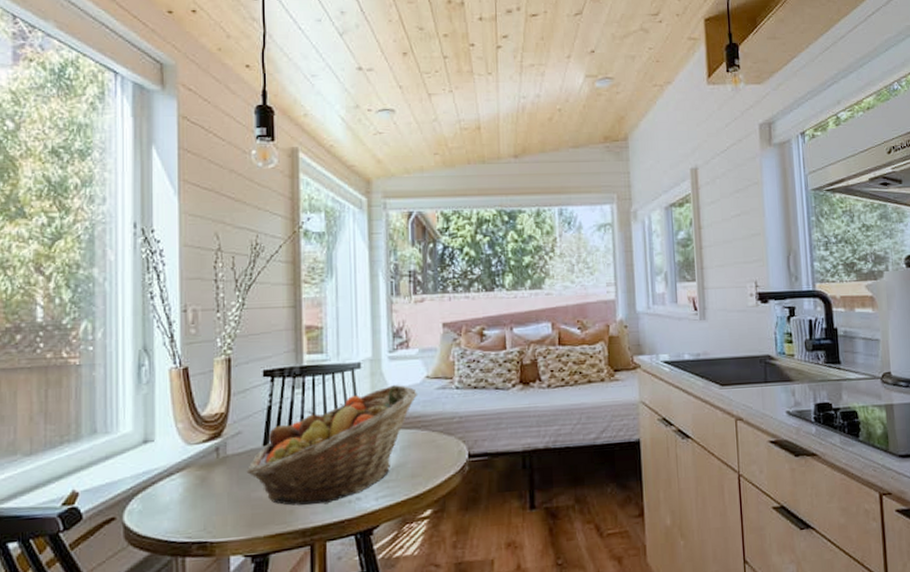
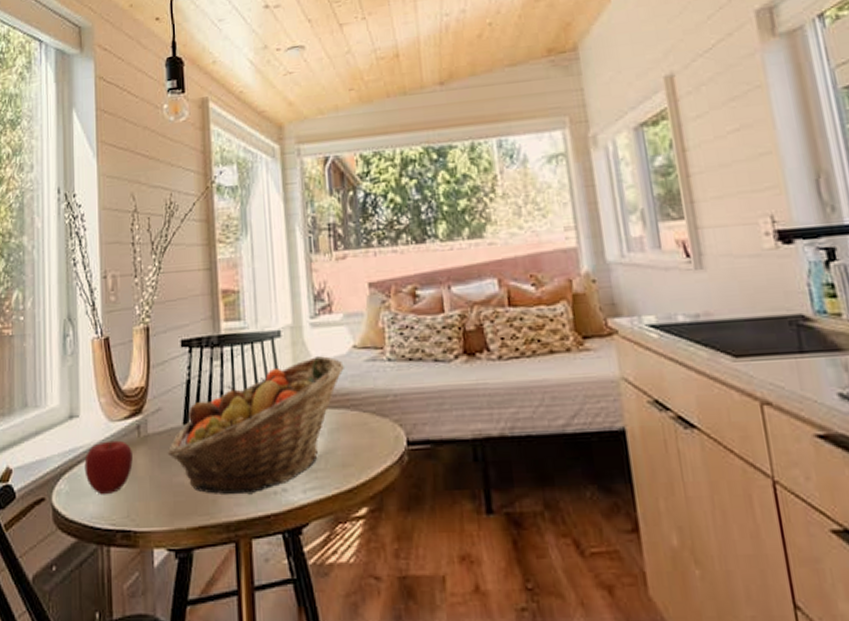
apple: none [159,461,211,512] -> present [84,440,133,495]

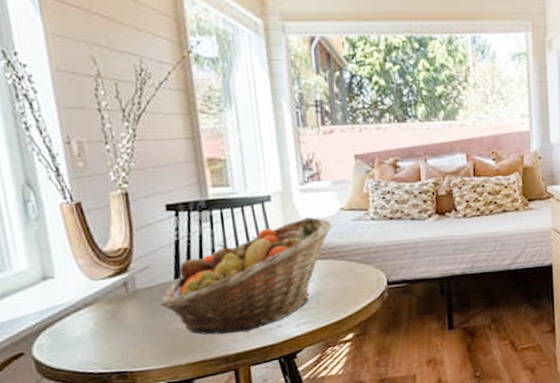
apple: present [84,440,133,495] -> none [66,296,123,345]

